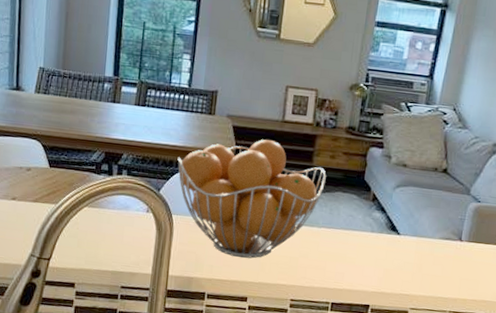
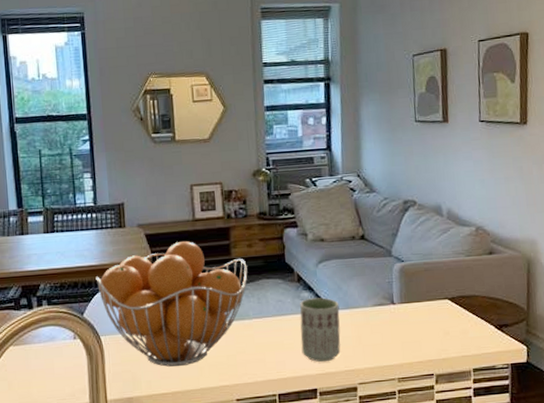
cup: none [362,219,408,282] -> present [300,297,341,363]

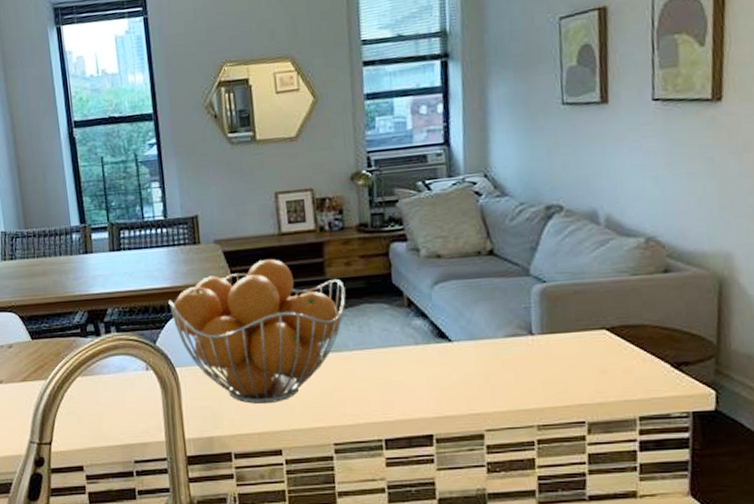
cup: present [300,297,341,363] -> none [411,326,463,404]

